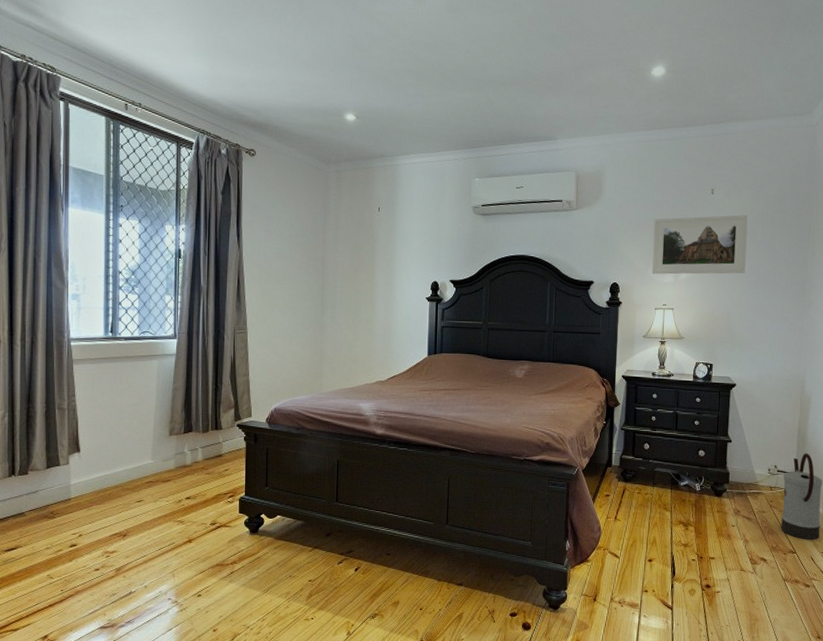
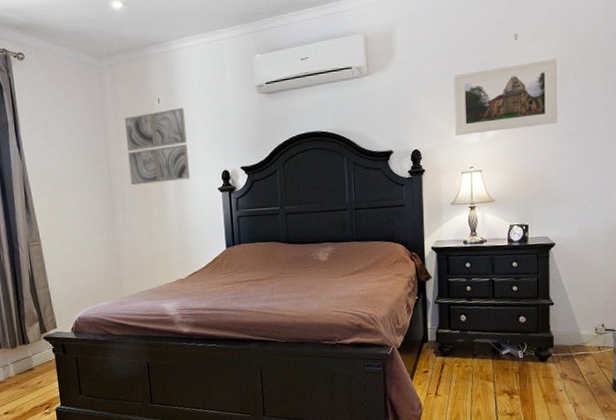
wall art: none [343,218,402,286] -> present [124,108,190,186]

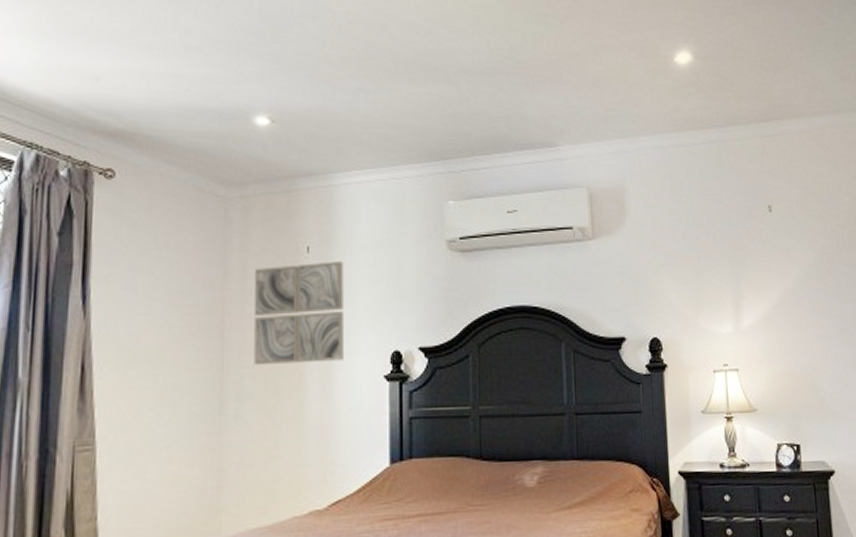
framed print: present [453,59,558,135] -> none [698,238,825,322]

